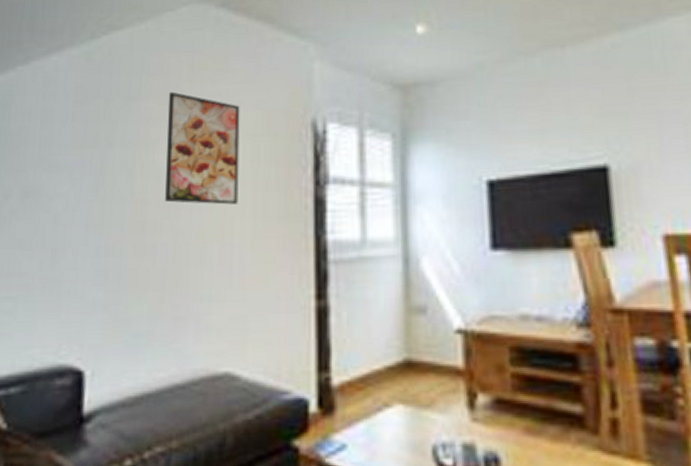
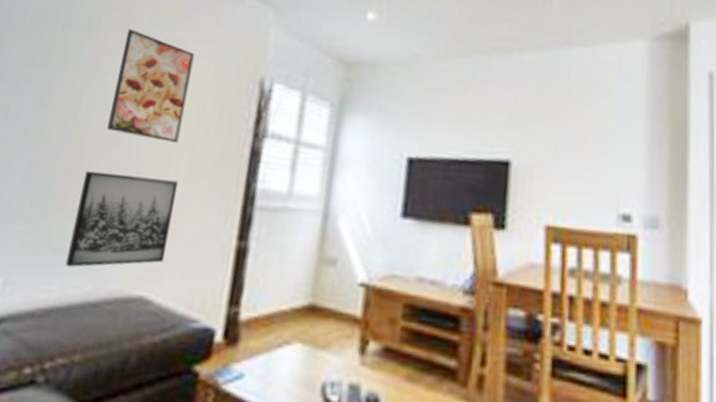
wall art: none [147,245,245,350] -> present [65,171,178,267]

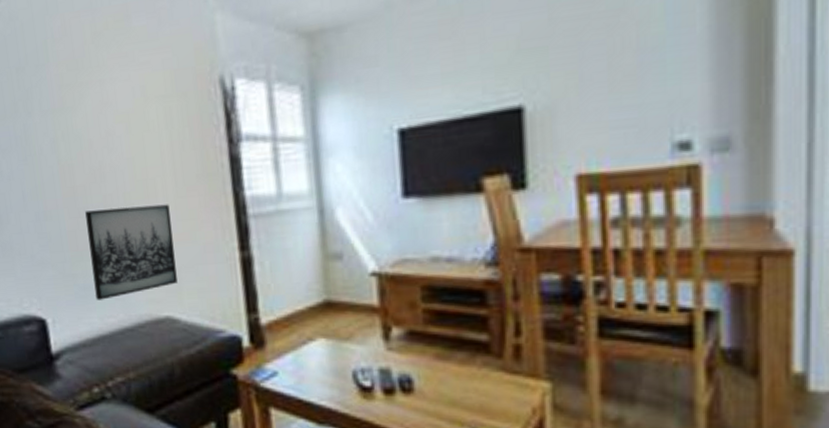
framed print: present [107,28,195,143] -> none [75,55,158,168]

